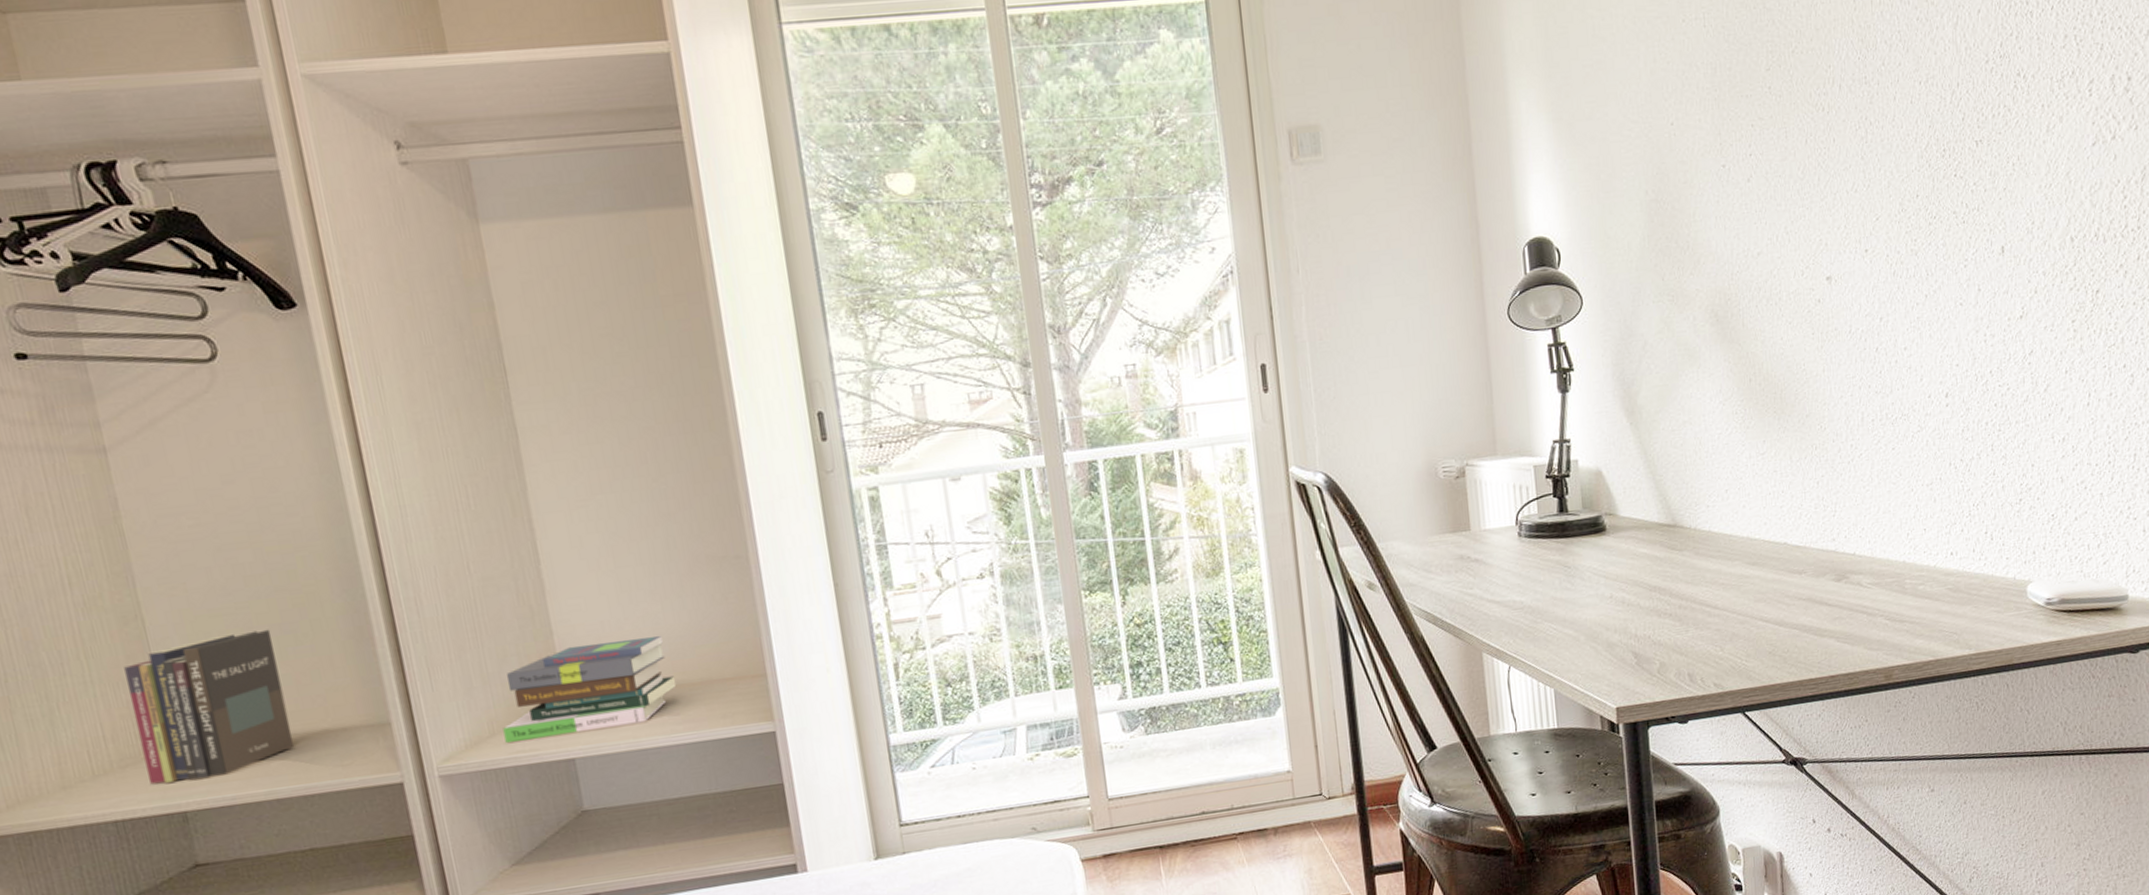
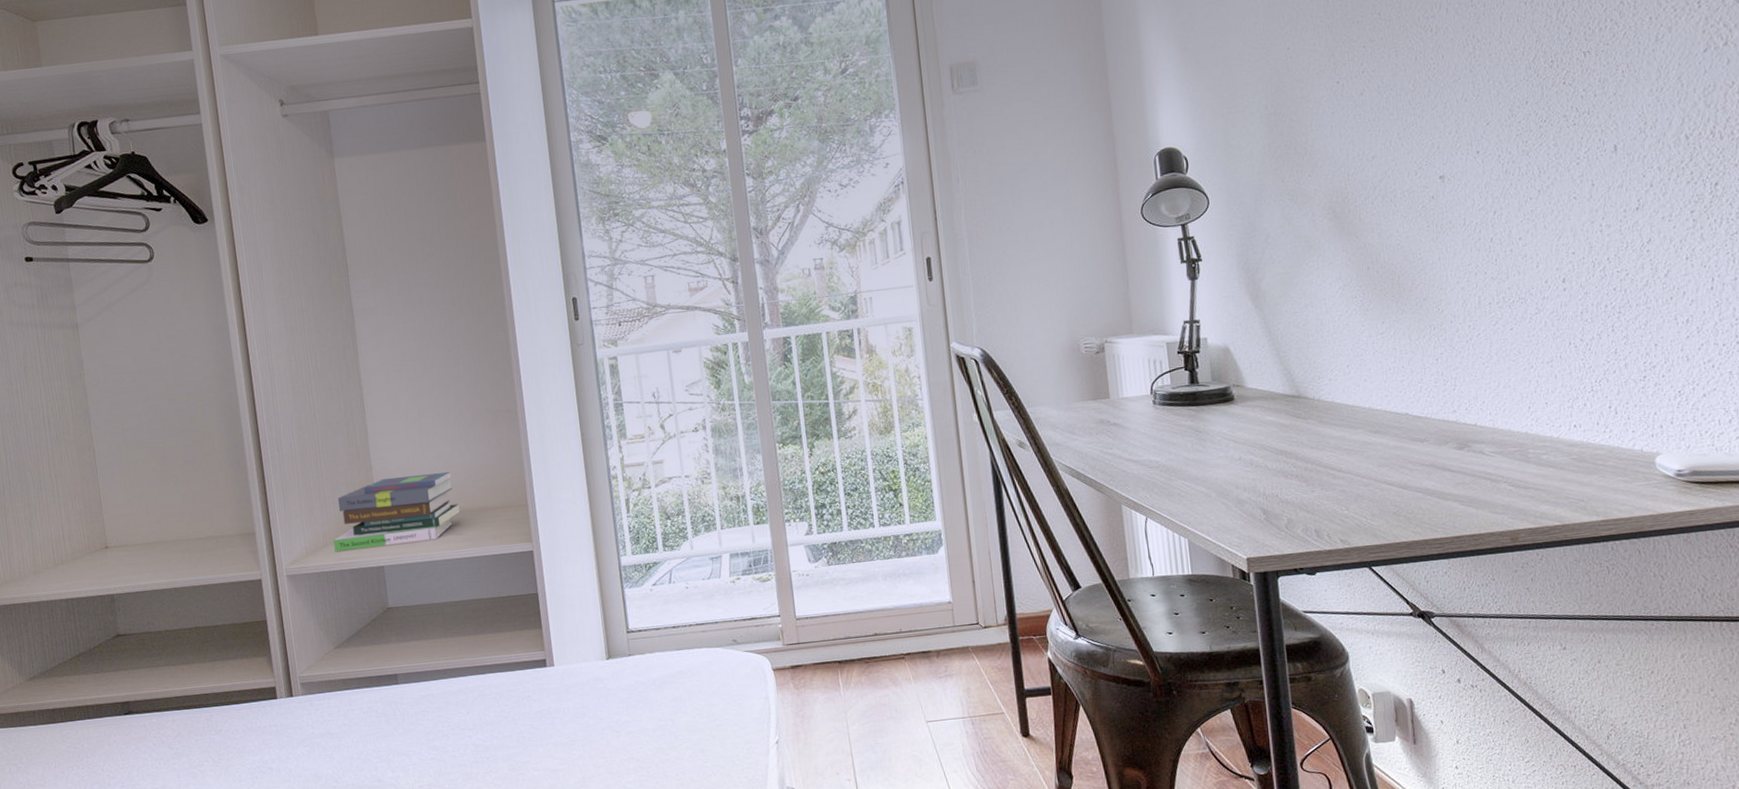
books: present [124,629,295,785] -> none [79,459,189,573]

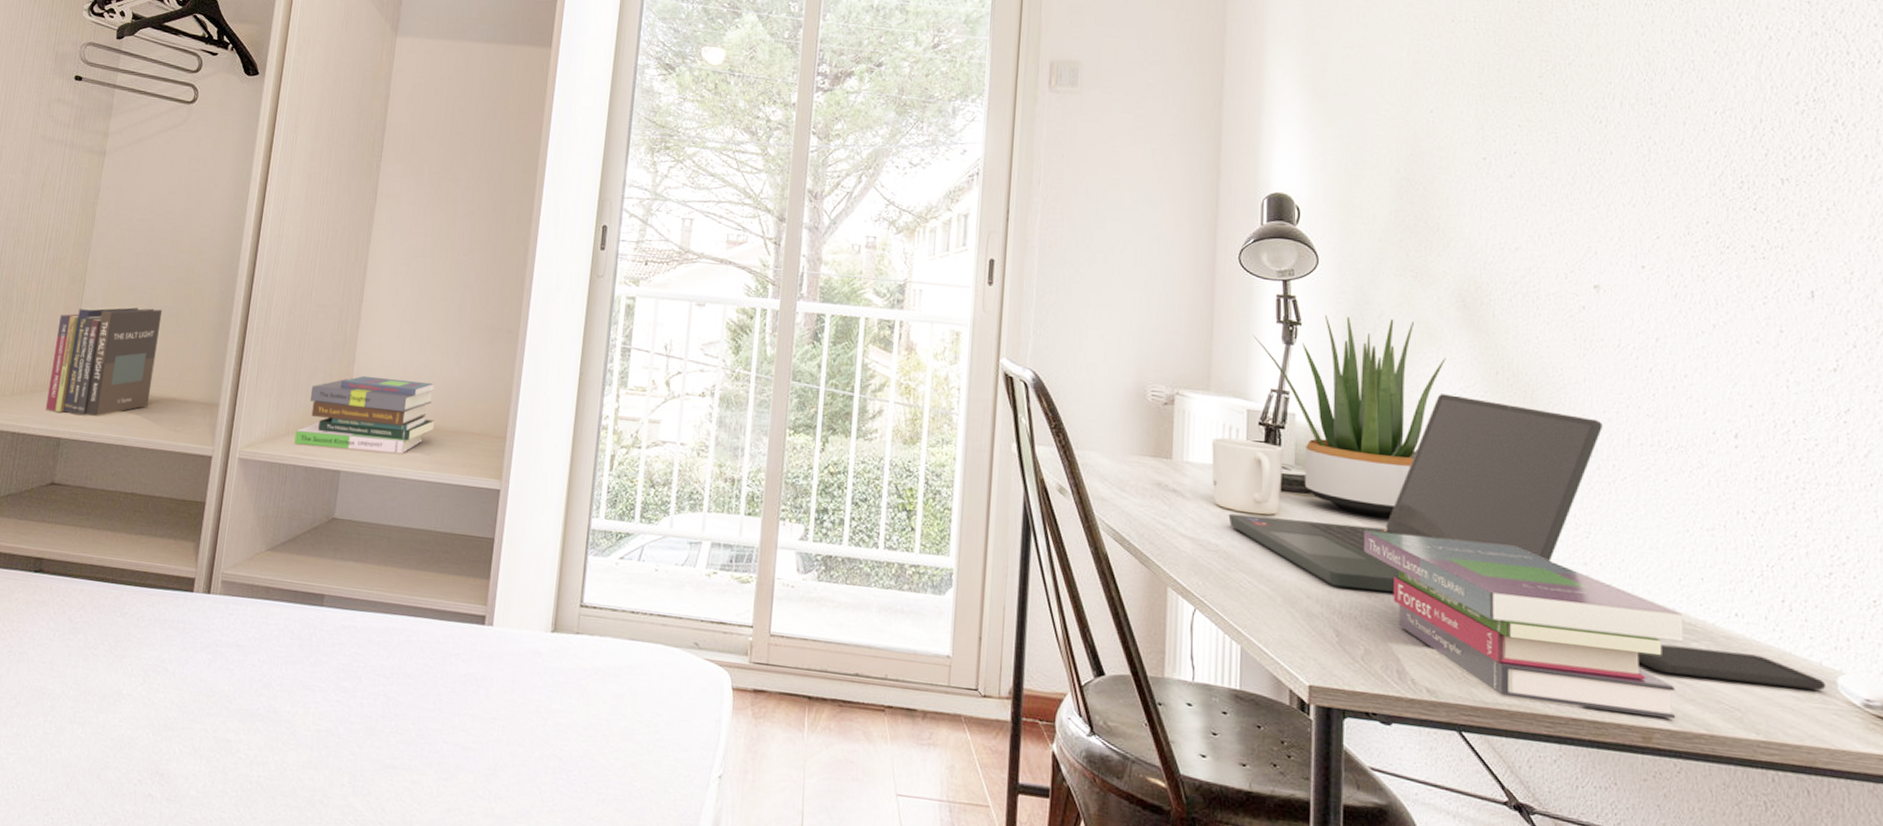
books: none [79,459,189,573] -> present [46,306,163,416]
mug: none [1141,367,1205,431] -> present [1211,437,1283,515]
potted plant: none [1162,238,1341,411] -> present [1252,314,1462,518]
laptop: none [1163,290,1458,474] -> present [1228,394,1602,592]
books: none [1276,409,1536,531] -> present [1364,529,1683,719]
mobile phone: none [1502,454,1647,485] -> present [1638,644,1827,691]

